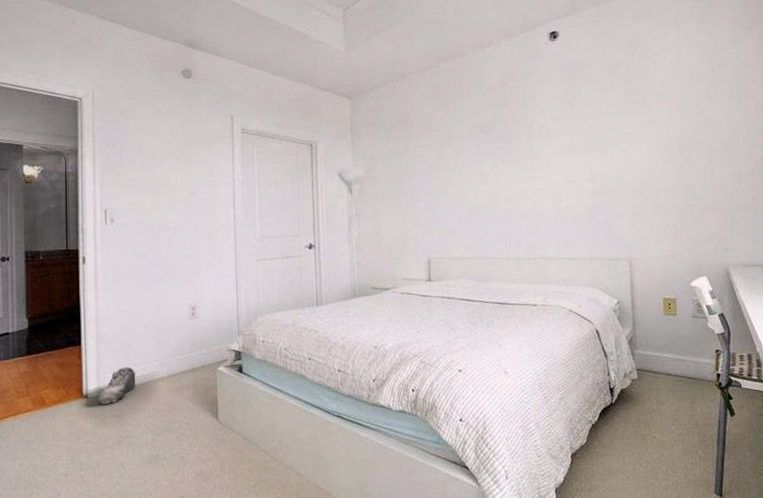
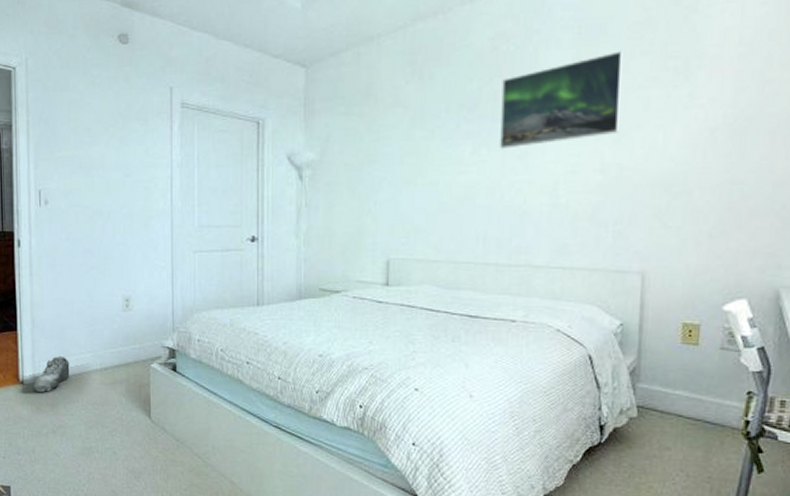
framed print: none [510,87,602,164] -> present [500,51,624,149]

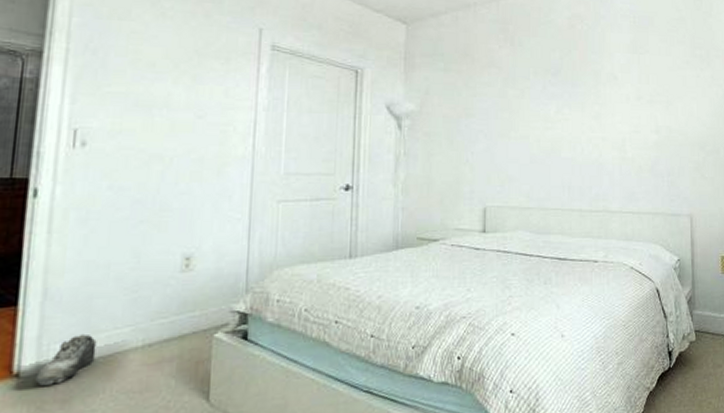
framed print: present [500,51,624,149] -> none [579,39,668,110]

